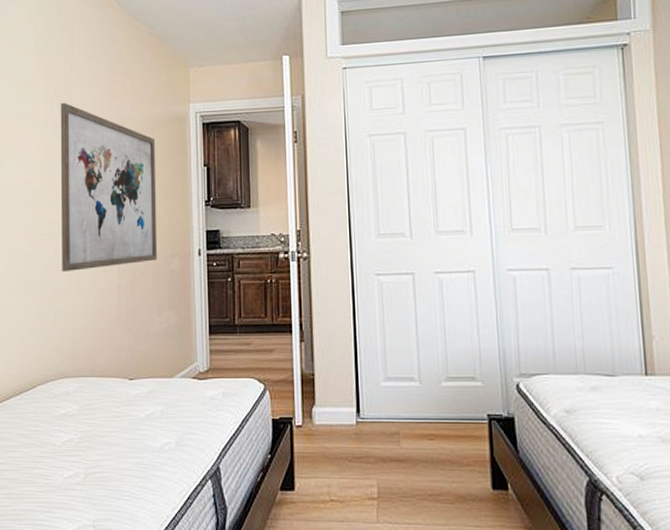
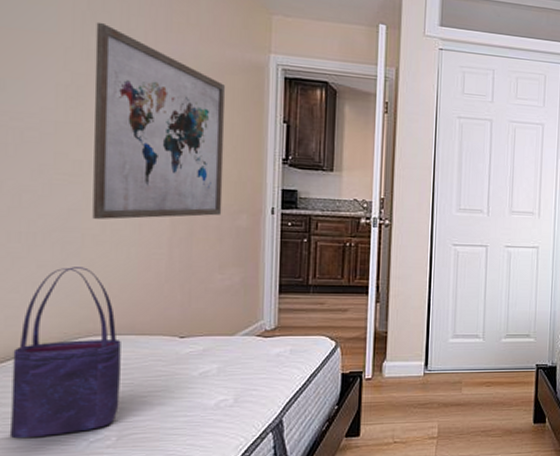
tote bag: none [9,315,85,471] -> present [9,267,121,439]

